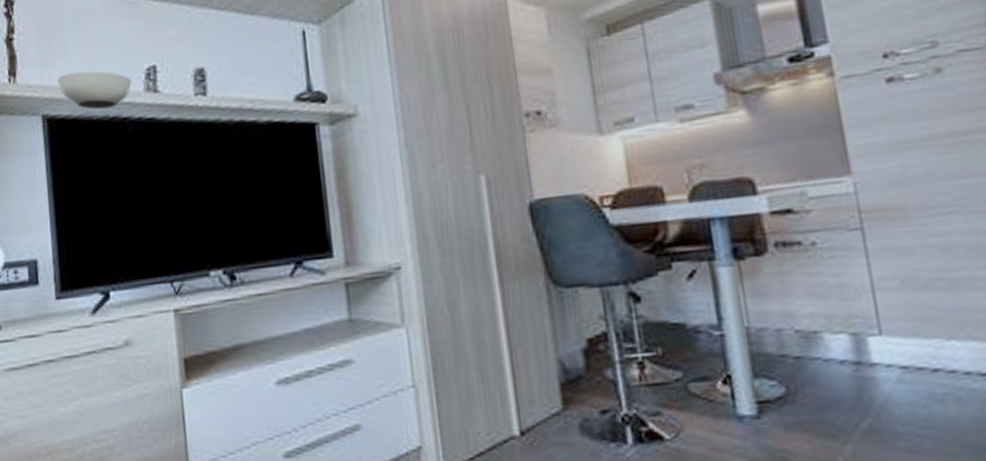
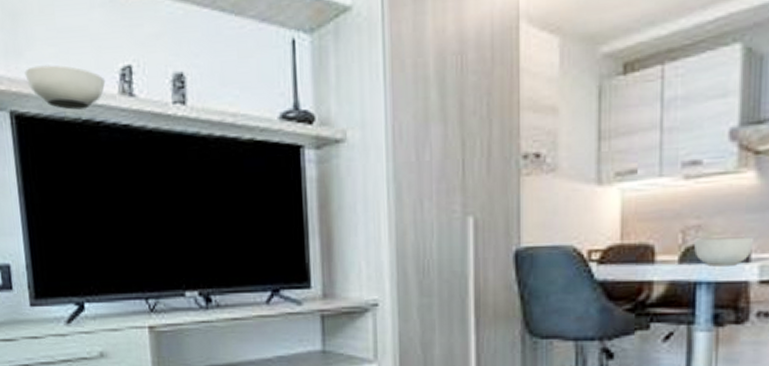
bowl: none [699,170,758,203] -> present [693,236,755,267]

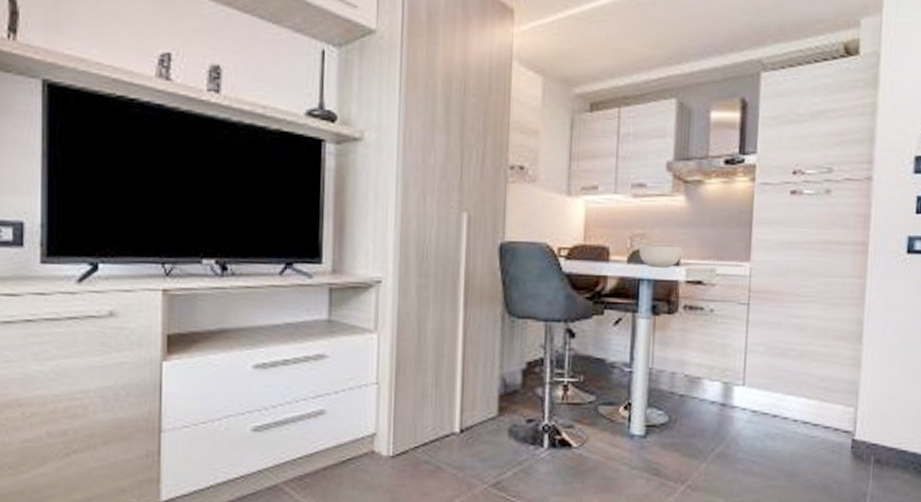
bowl: present [25,65,106,110] -> none [63,42,144,86]

